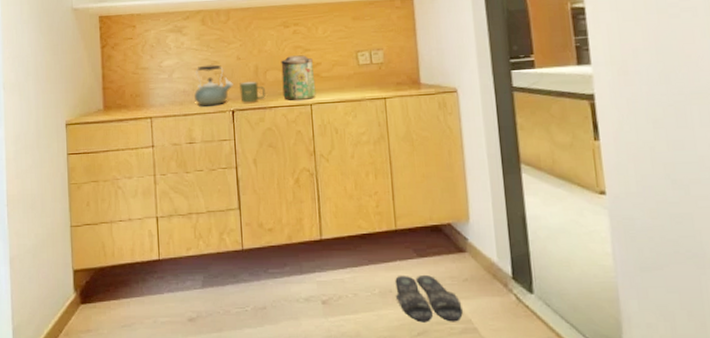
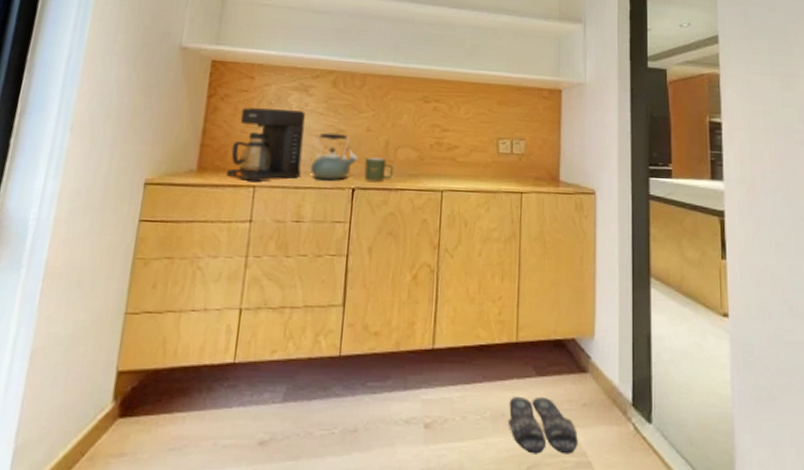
coffee maker: none [127,49,188,114] -> present [227,107,305,182]
canister: present [281,55,316,101] -> none [412,134,450,185]

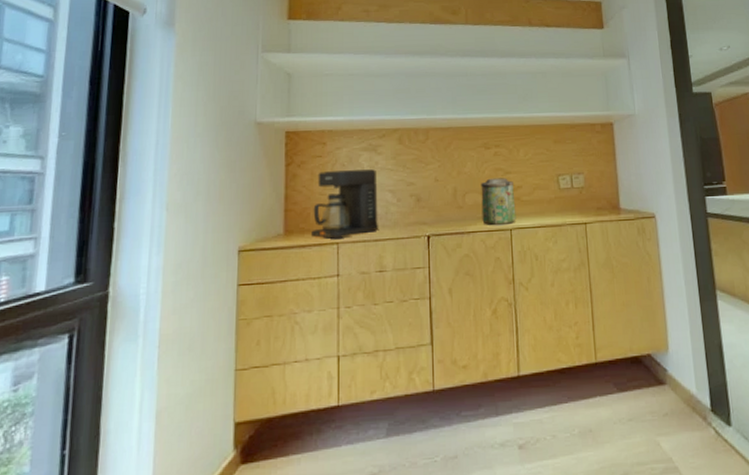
kettle: present [310,132,359,181] -> none [387,186,430,231]
mug: present [364,157,393,183] -> none [436,204,464,229]
canister: none [412,134,450,185] -> present [481,178,516,225]
slippers: present [507,396,578,454] -> none [595,410,663,464]

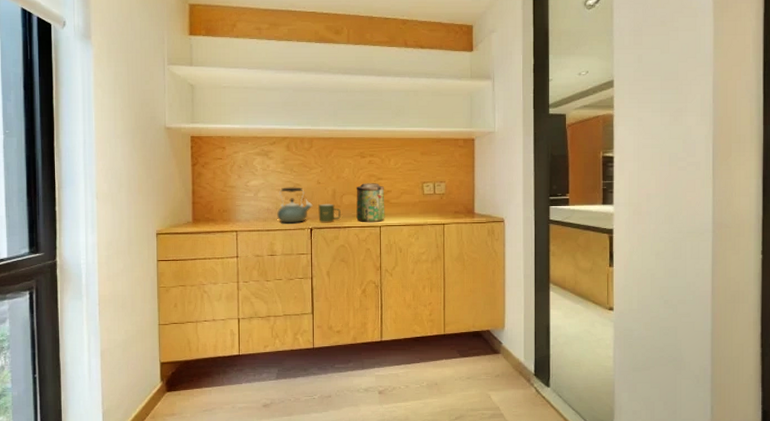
coffee maker: present [311,169,379,239] -> none [215,171,271,227]
kettle: none [387,186,430,231] -> present [277,187,313,224]
mug: none [436,204,464,229] -> present [318,203,341,223]

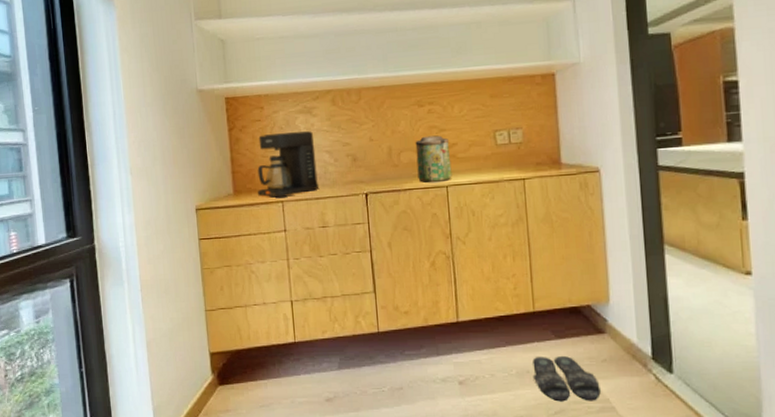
coffee maker: none [215,171,271,227] -> present [257,131,320,198]
kettle: present [277,187,313,224] -> none [326,146,366,190]
mug: present [318,203,341,223] -> none [373,163,400,187]
slippers: none [439,371,493,409] -> present [532,355,601,402]

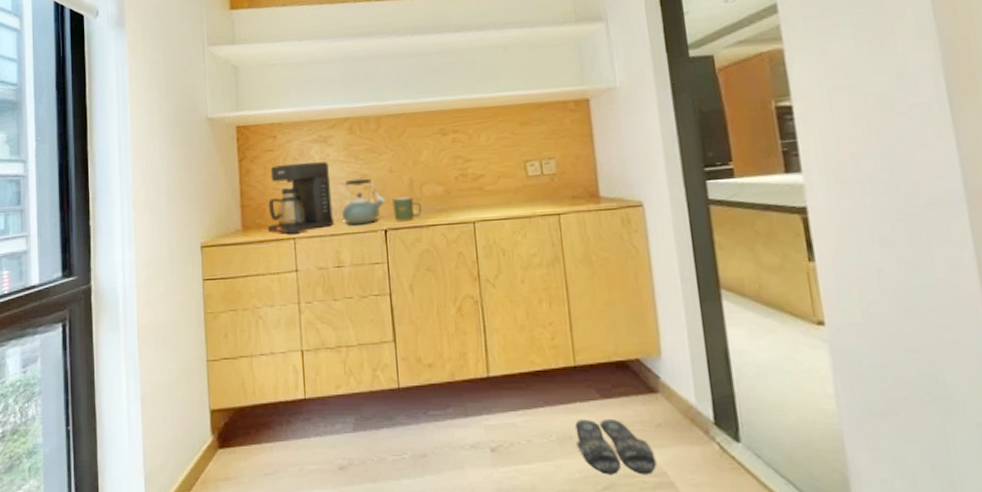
kettle: none [326,146,366,190] -> present [342,178,386,226]
mug: none [373,163,400,187] -> present [392,196,422,222]
canister: present [415,135,452,183] -> none [438,166,480,218]

